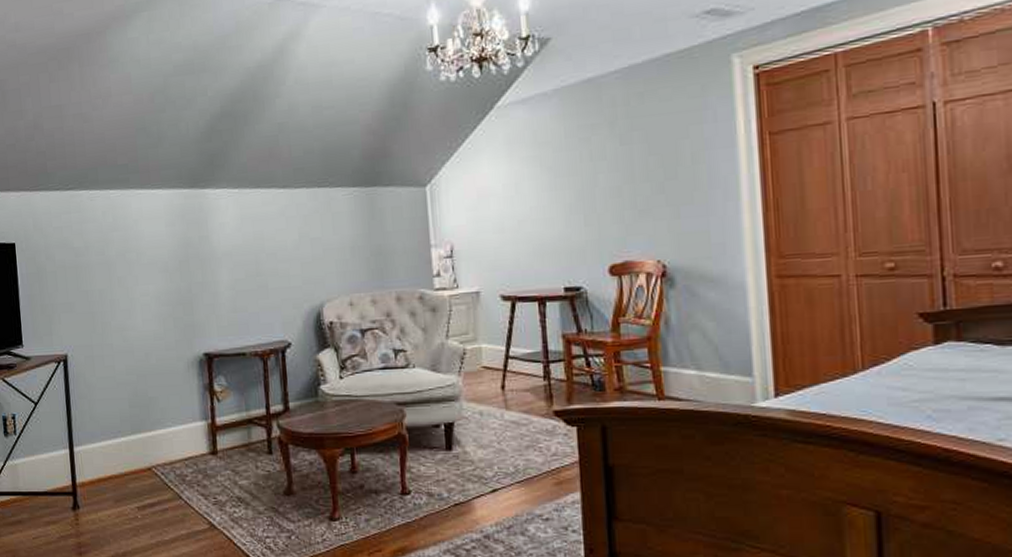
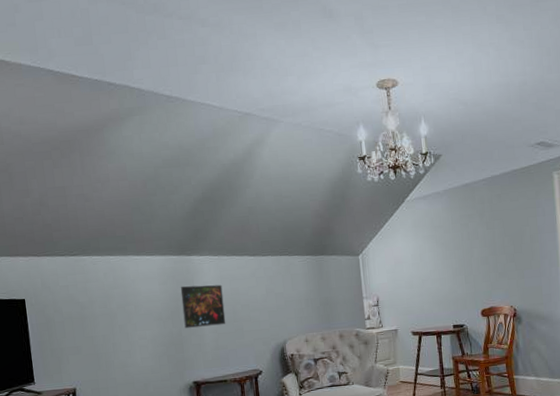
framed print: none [191,226,247,283] -> present [180,284,226,328]

